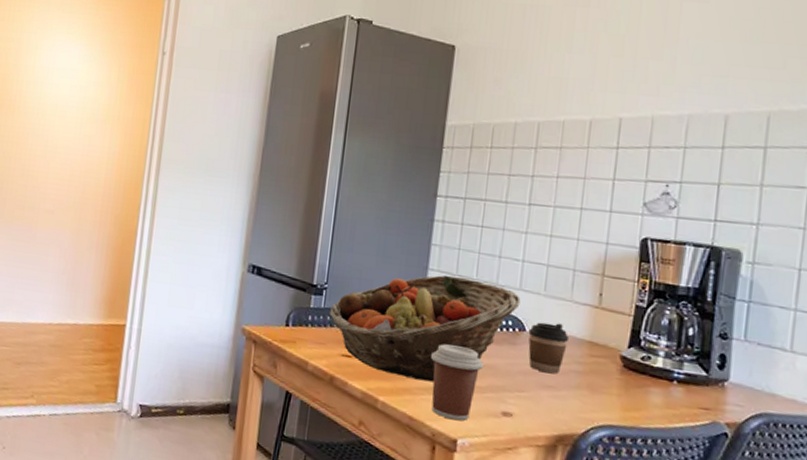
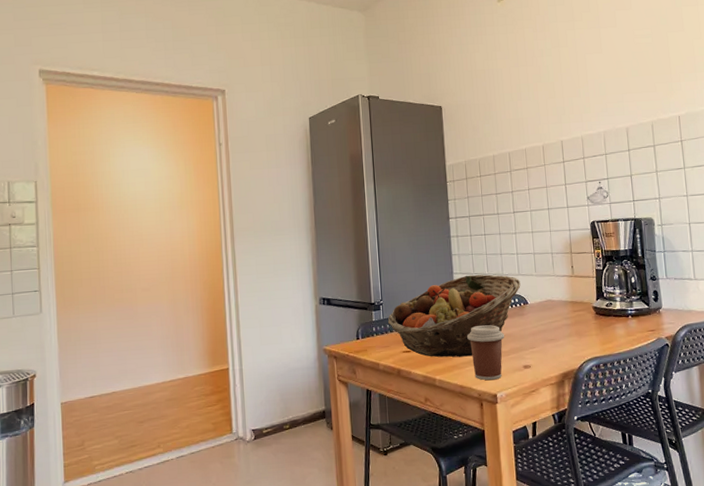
coffee cup: present [528,322,570,374] -> none [530,293,558,331]

